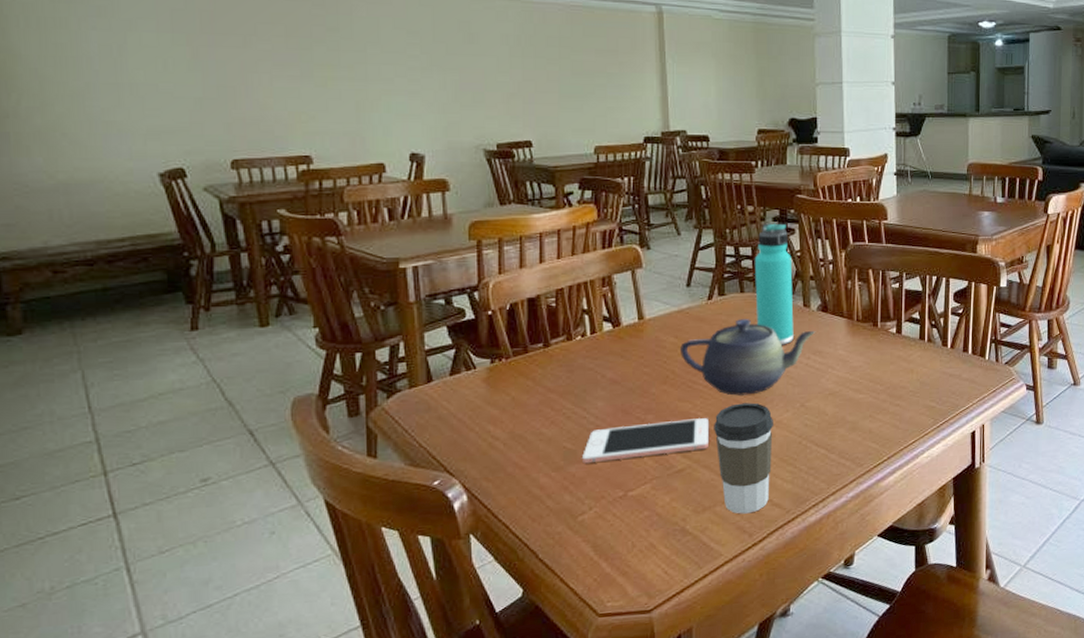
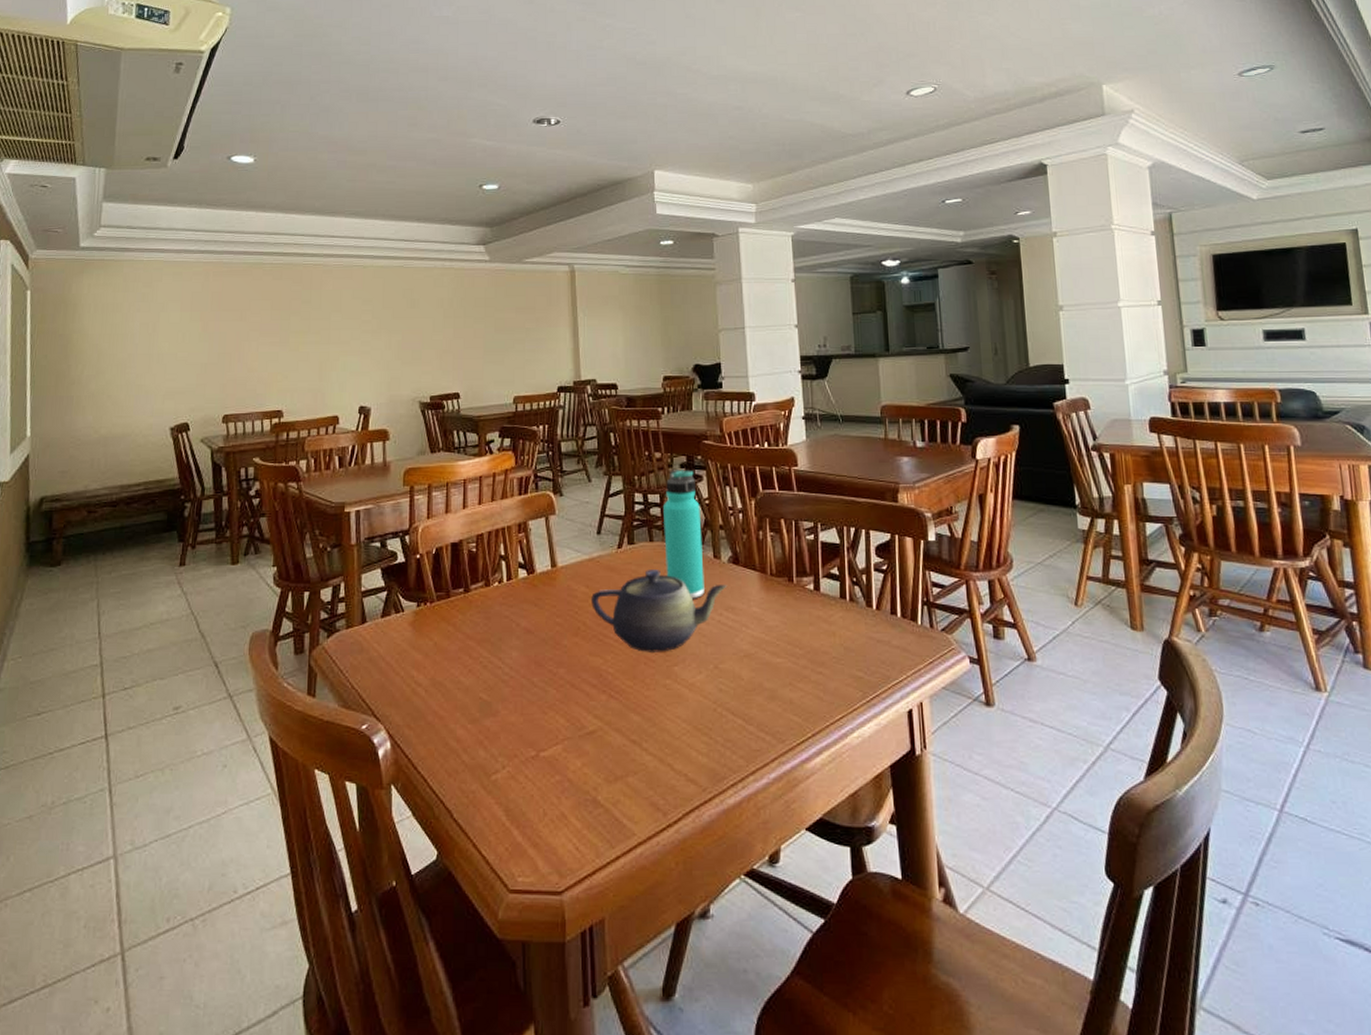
cell phone: present [582,418,710,464] -> none [497,675,621,718]
coffee cup: present [714,402,774,514] -> none [625,661,687,788]

